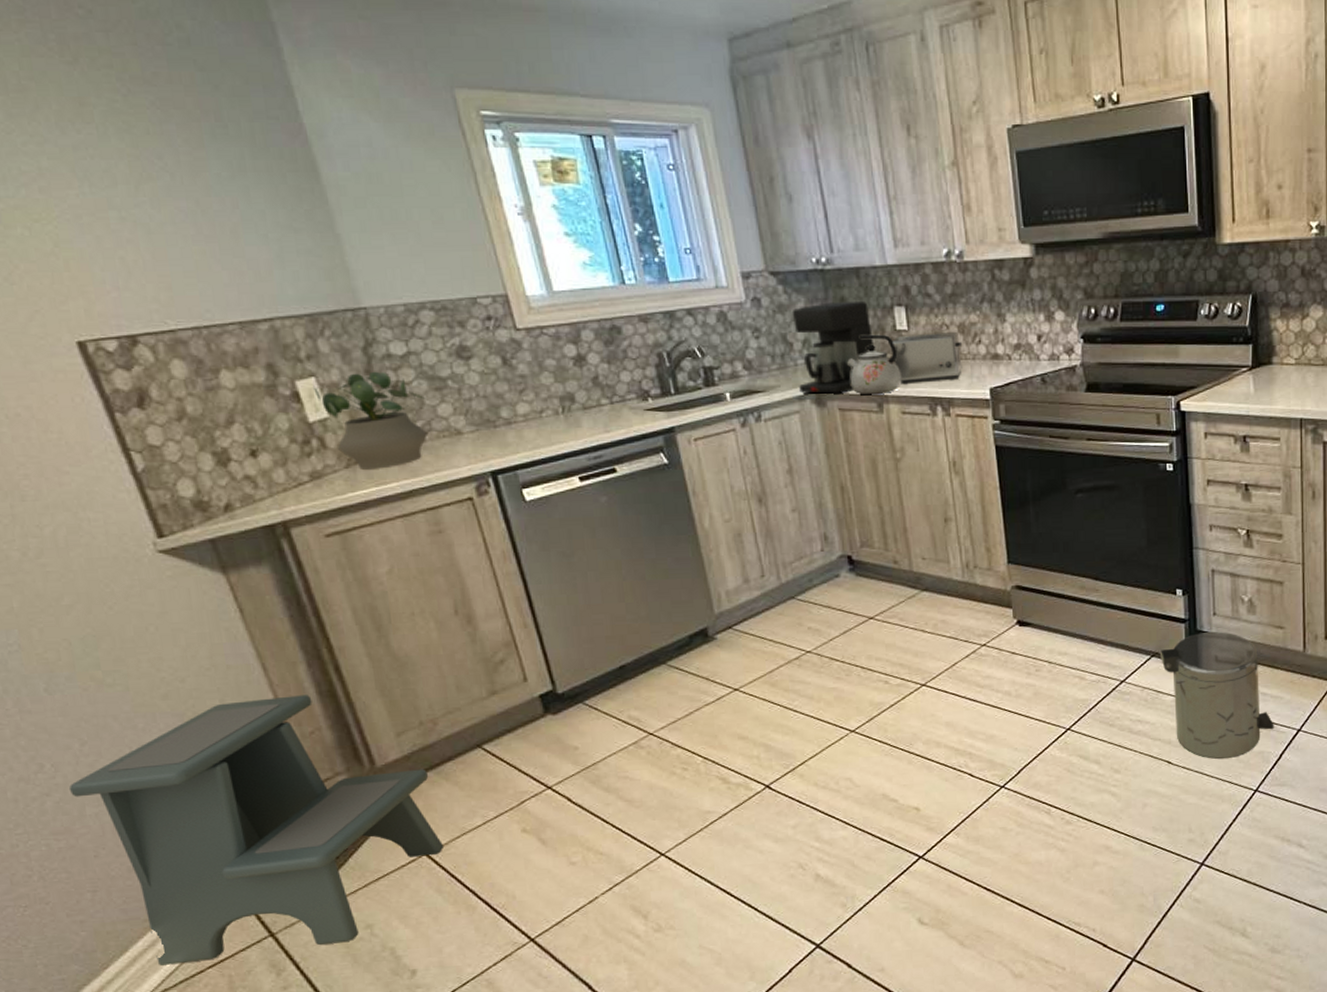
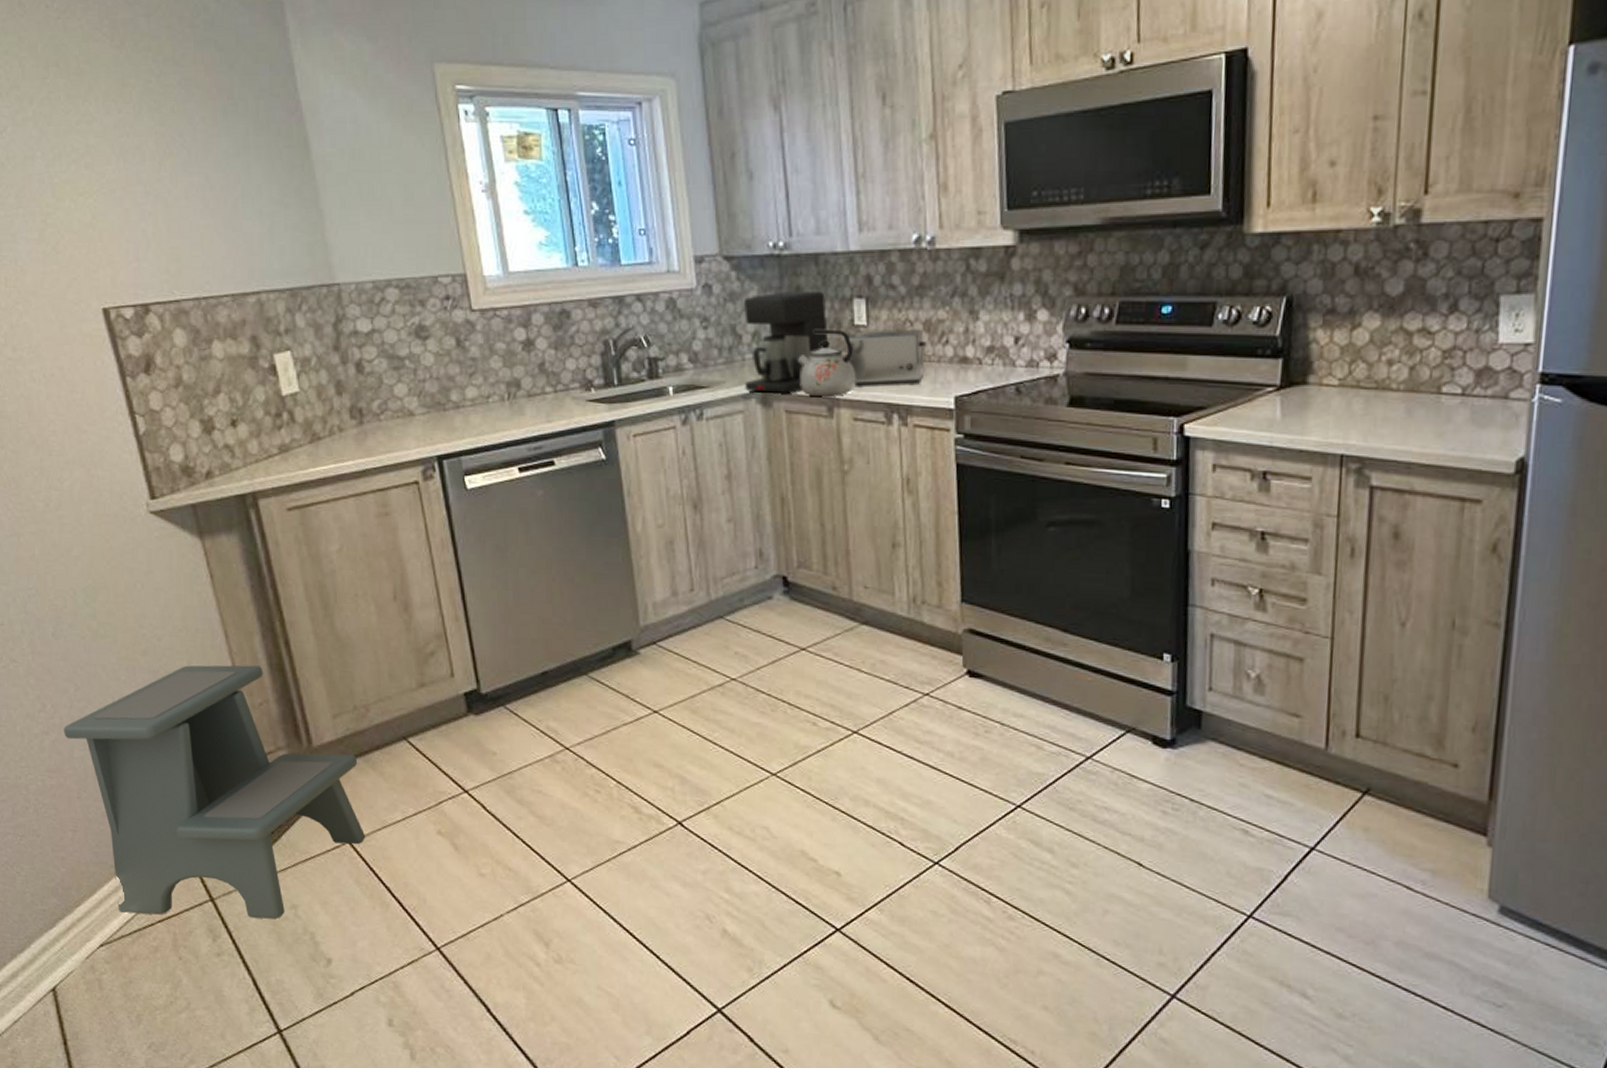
potted plant: present [313,371,427,470] -> none [288,347,384,446]
trash can: present [1161,631,1274,759] -> none [1138,710,1280,871]

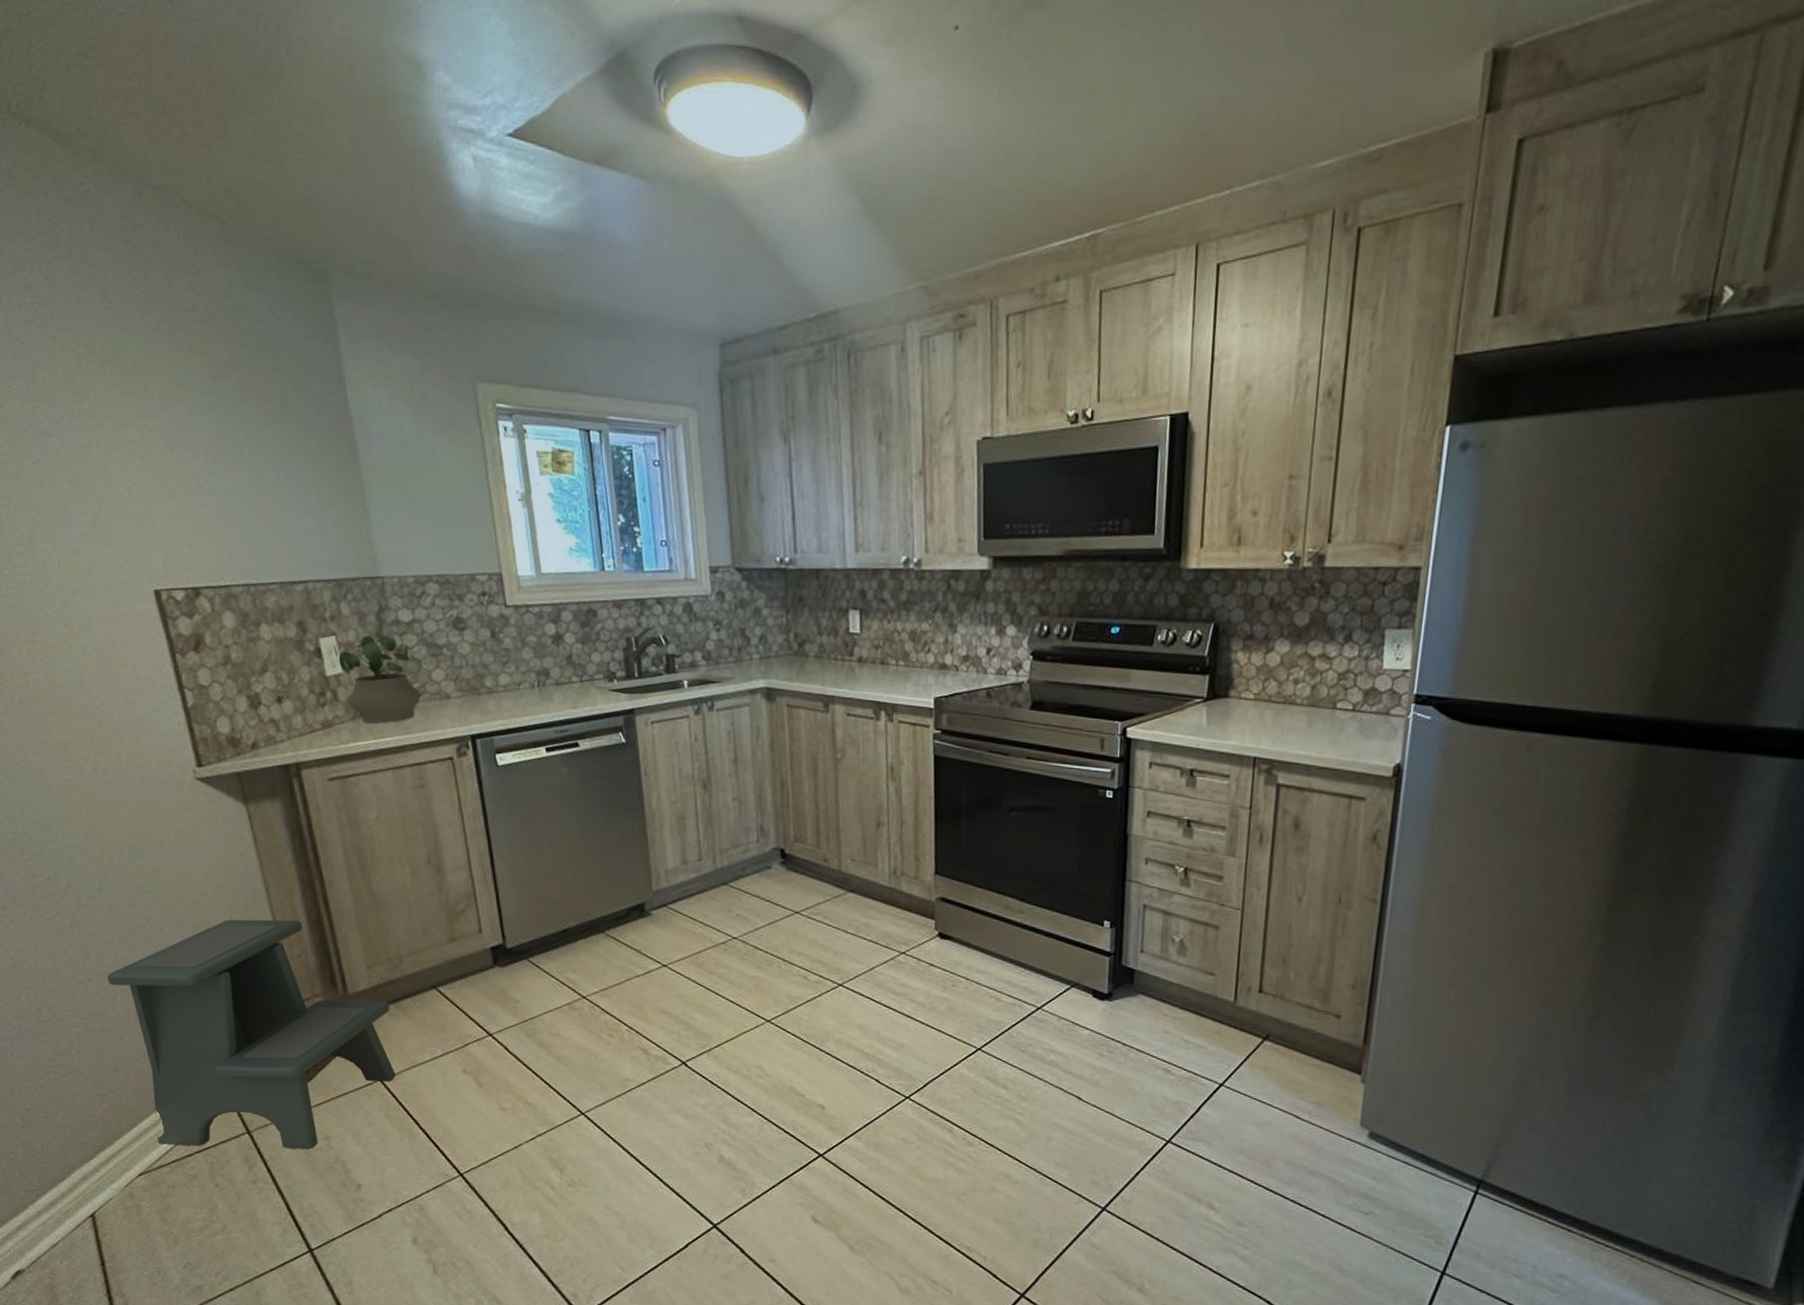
potted plant: none [288,347,384,446] -> present [333,634,423,724]
coffee maker: present [744,290,828,393] -> none [752,601,826,690]
kettle: present [798,328,856,398] -> none [799,634,850,695]
toaster: present [847,329,926,388] -> none [843,638,911,687]

